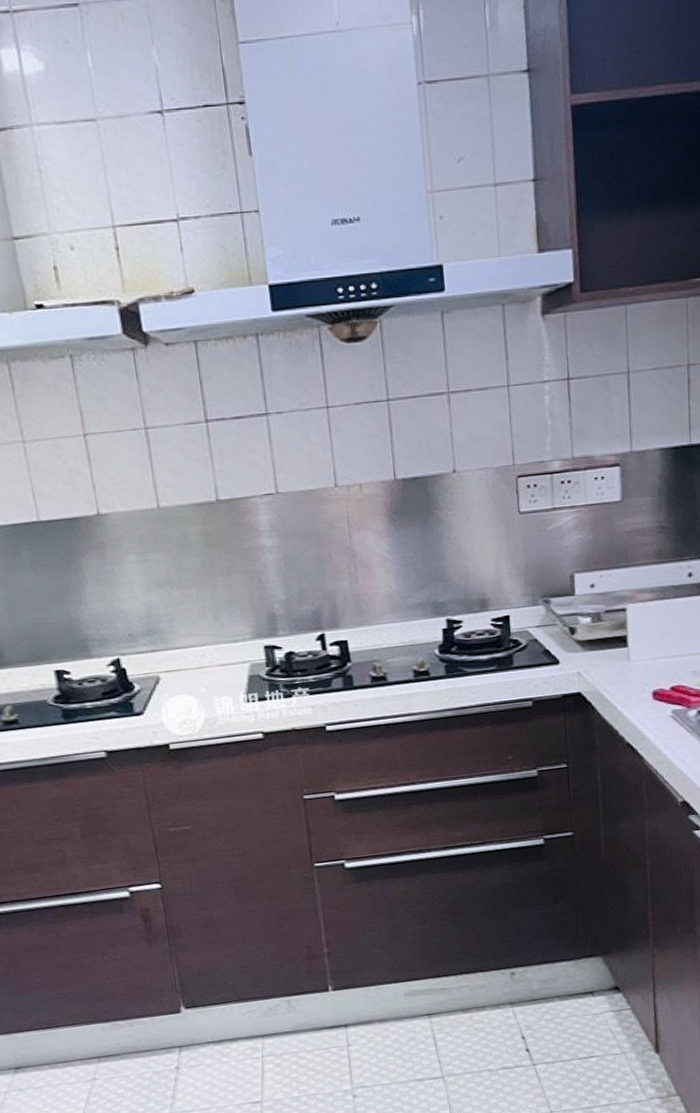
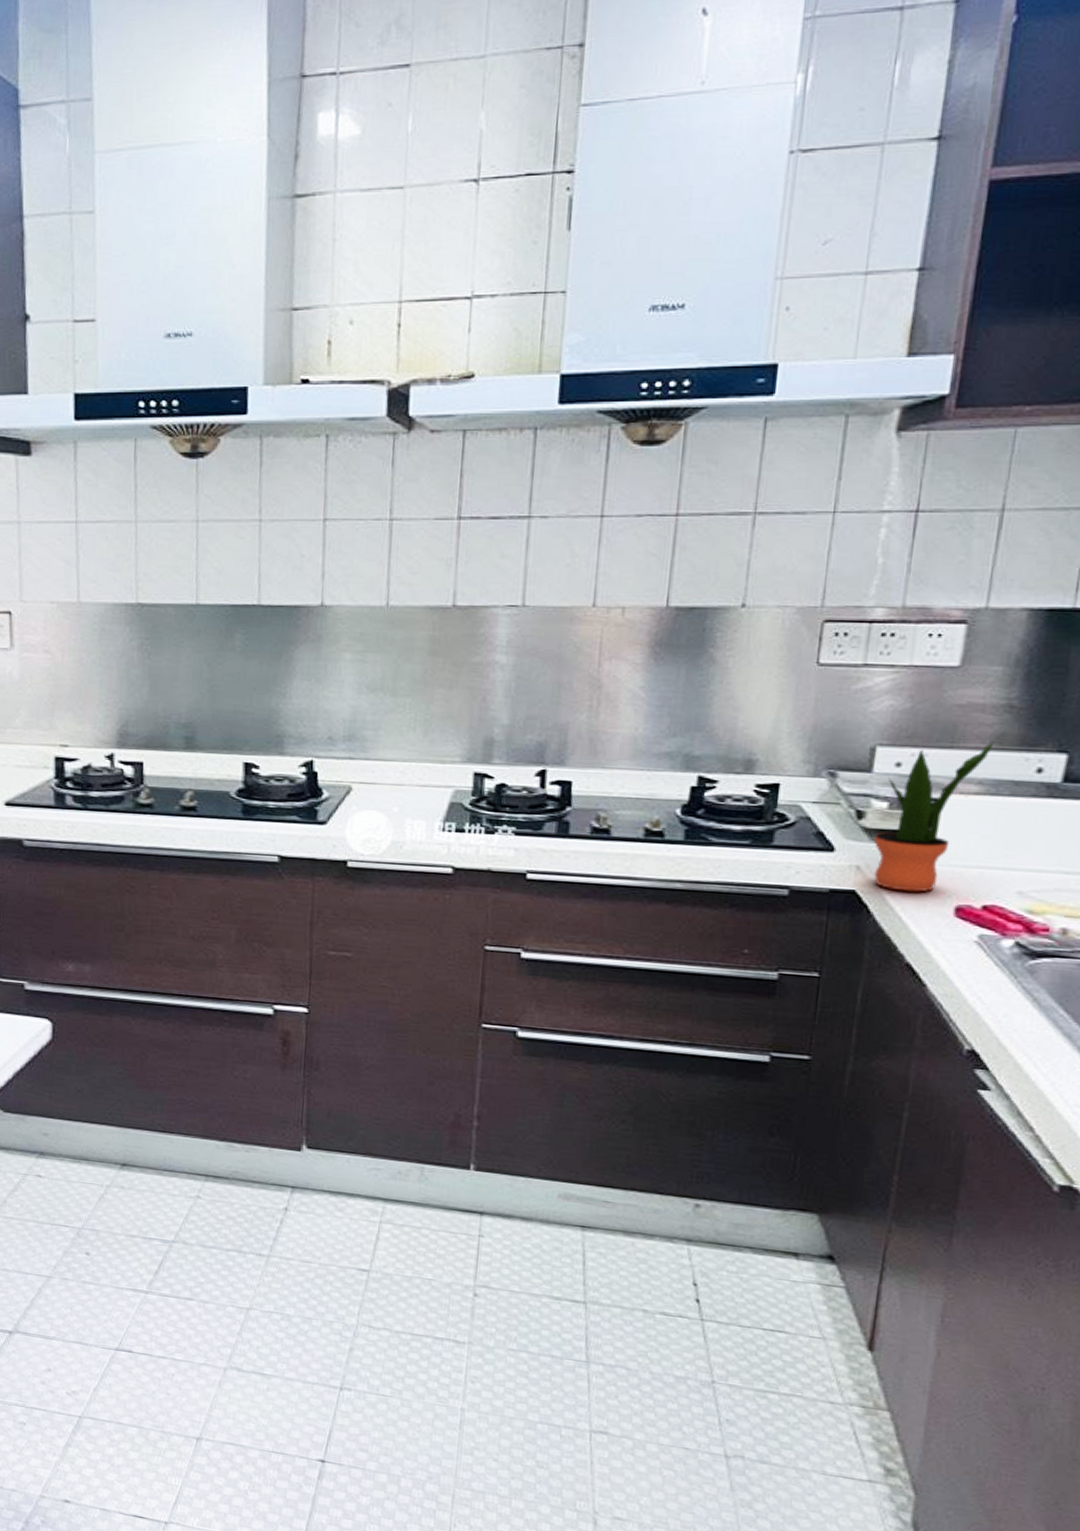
potted plant: none [586,554,657,687] -> present [874,738,996,893]

